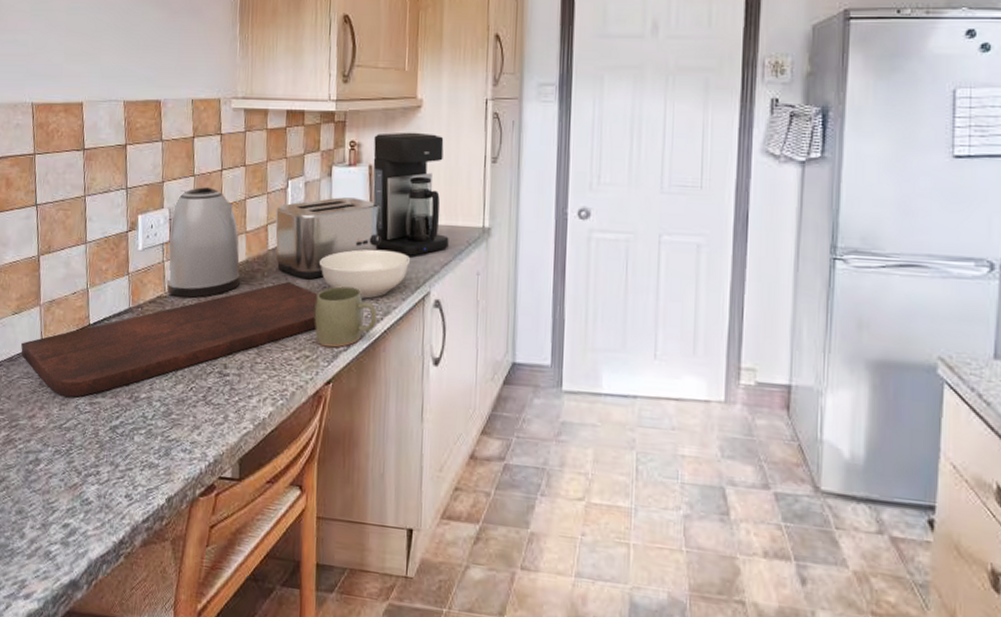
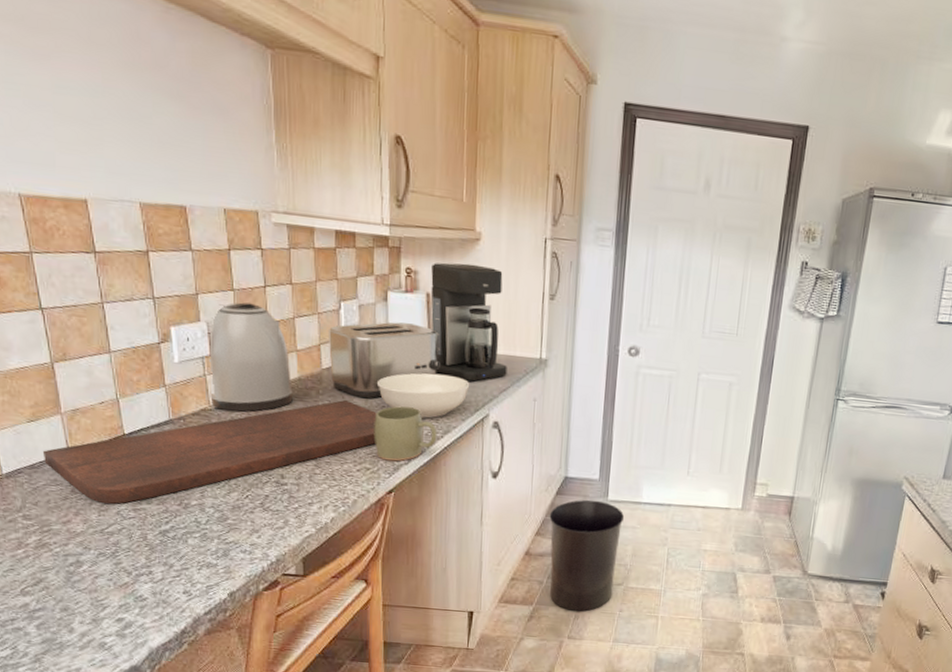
waste bin: none [496,390,583,534] -> present [549,499,625,612]

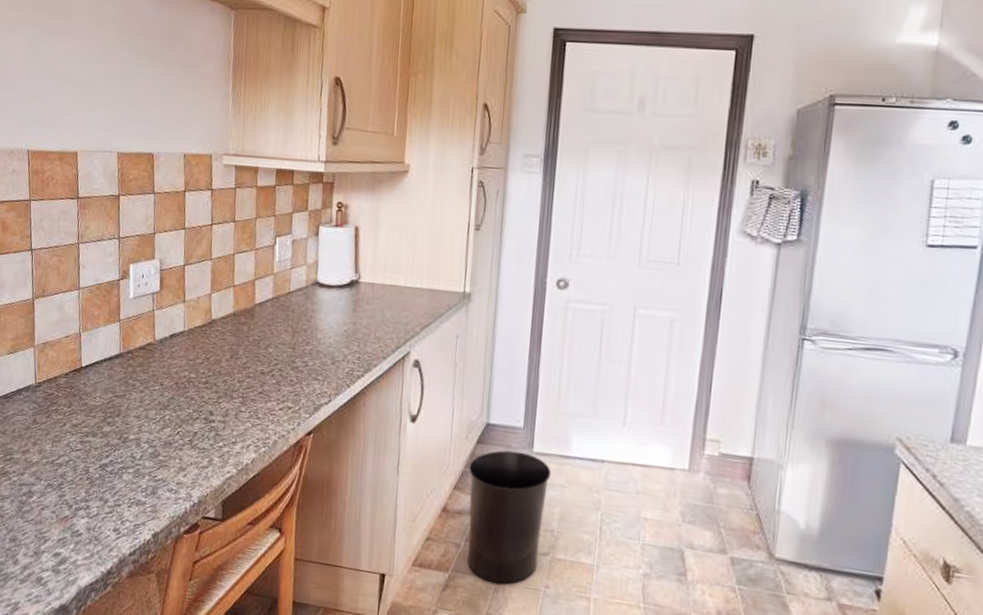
cutting board: present [43,399,377,504] -> none [15,335,302,436]
kettle: present [209,302,293,412] -> none [155,240,227,347]
toaster: present [328,322,440,399] -> none [262,256,365,335]
mug: present [373,406,437,461] -> none [297,342,359,401]
bowl: present [376,373,470,418] -> none [303,308,393,356]
coffee maker: present [430,262,507,382] -> none [358,196,430,317]

